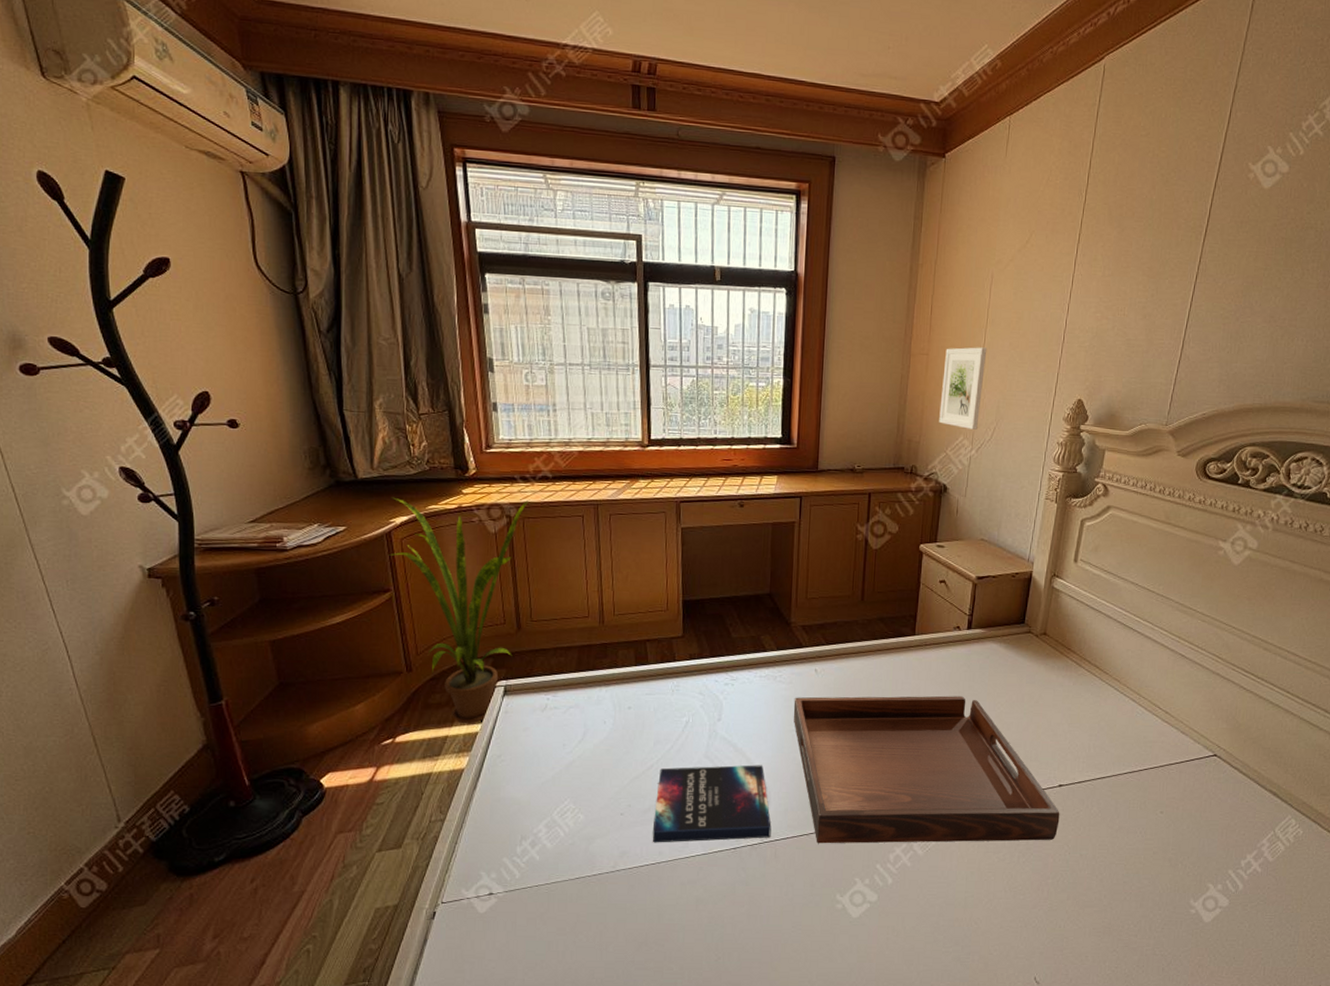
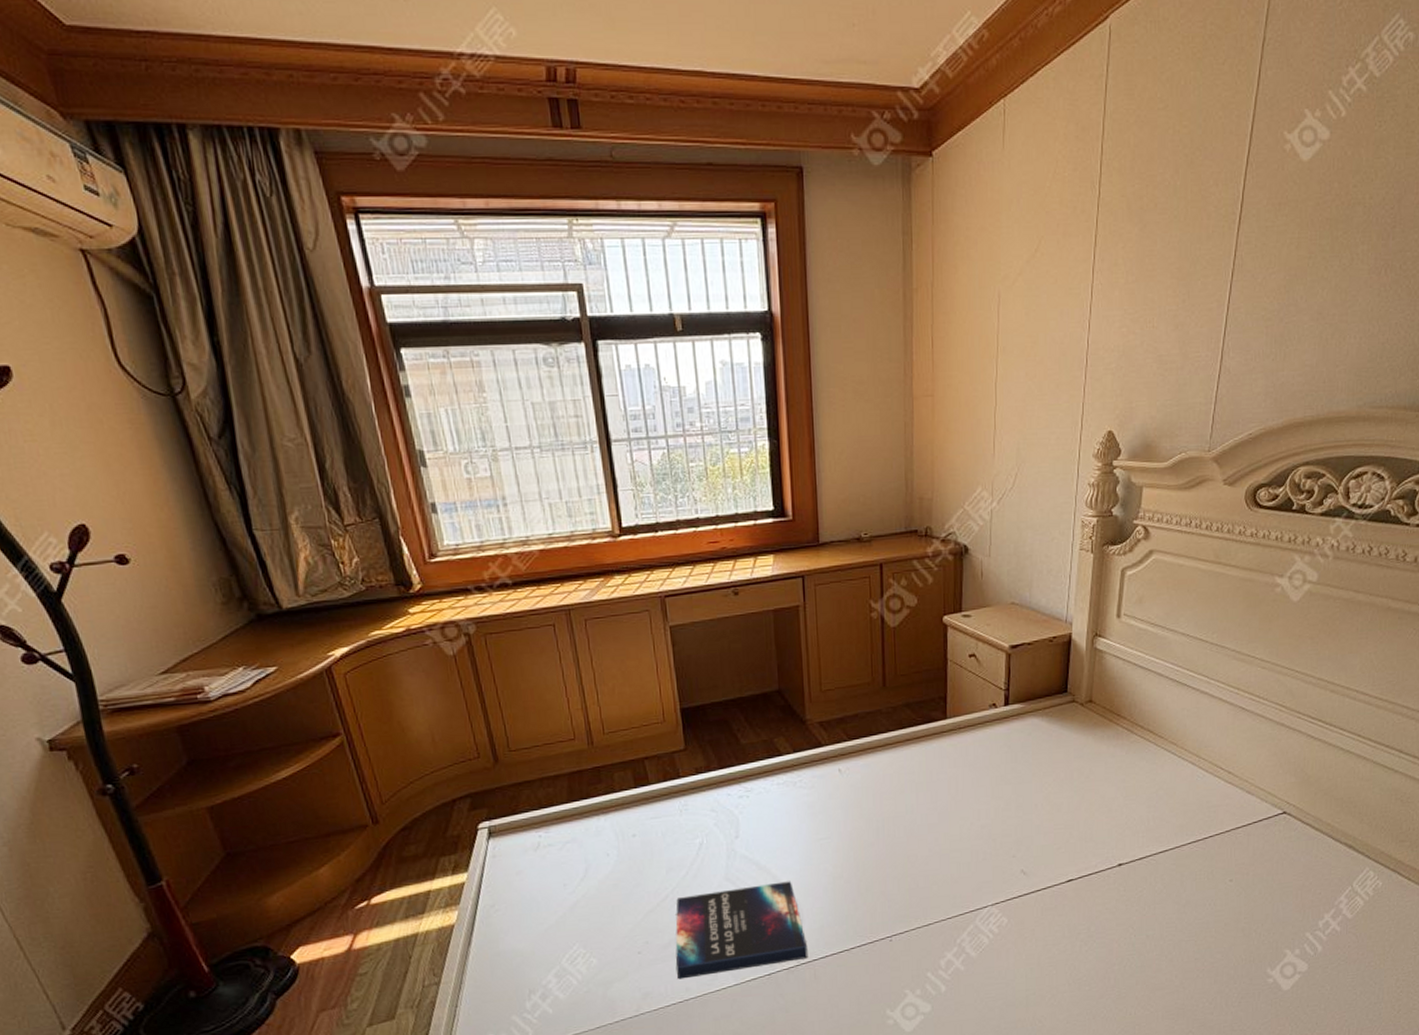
house plant: present [389,497,530,724] -> none [326,612,493,875]
serving tray: present [793,695,1060,844] -> none [818,780,1122,959]
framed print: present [939,347,987,430] -> none [952,381,1001,478]

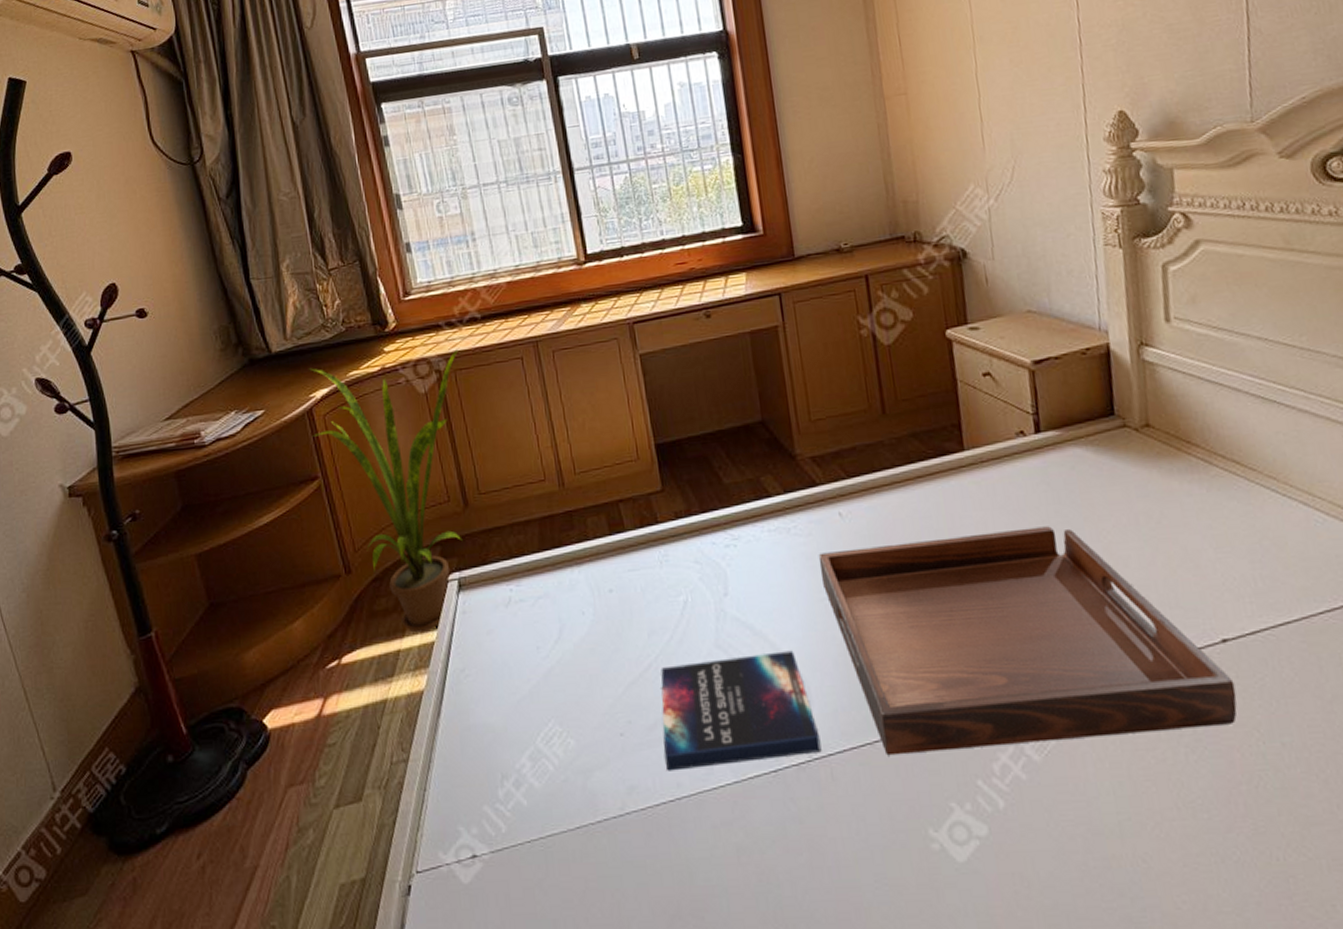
house plant: none [326,612,493,875] -> present [309,347,463,633]
serving tray: none [818,780,1122,959] -> present [818,526,1237,756]

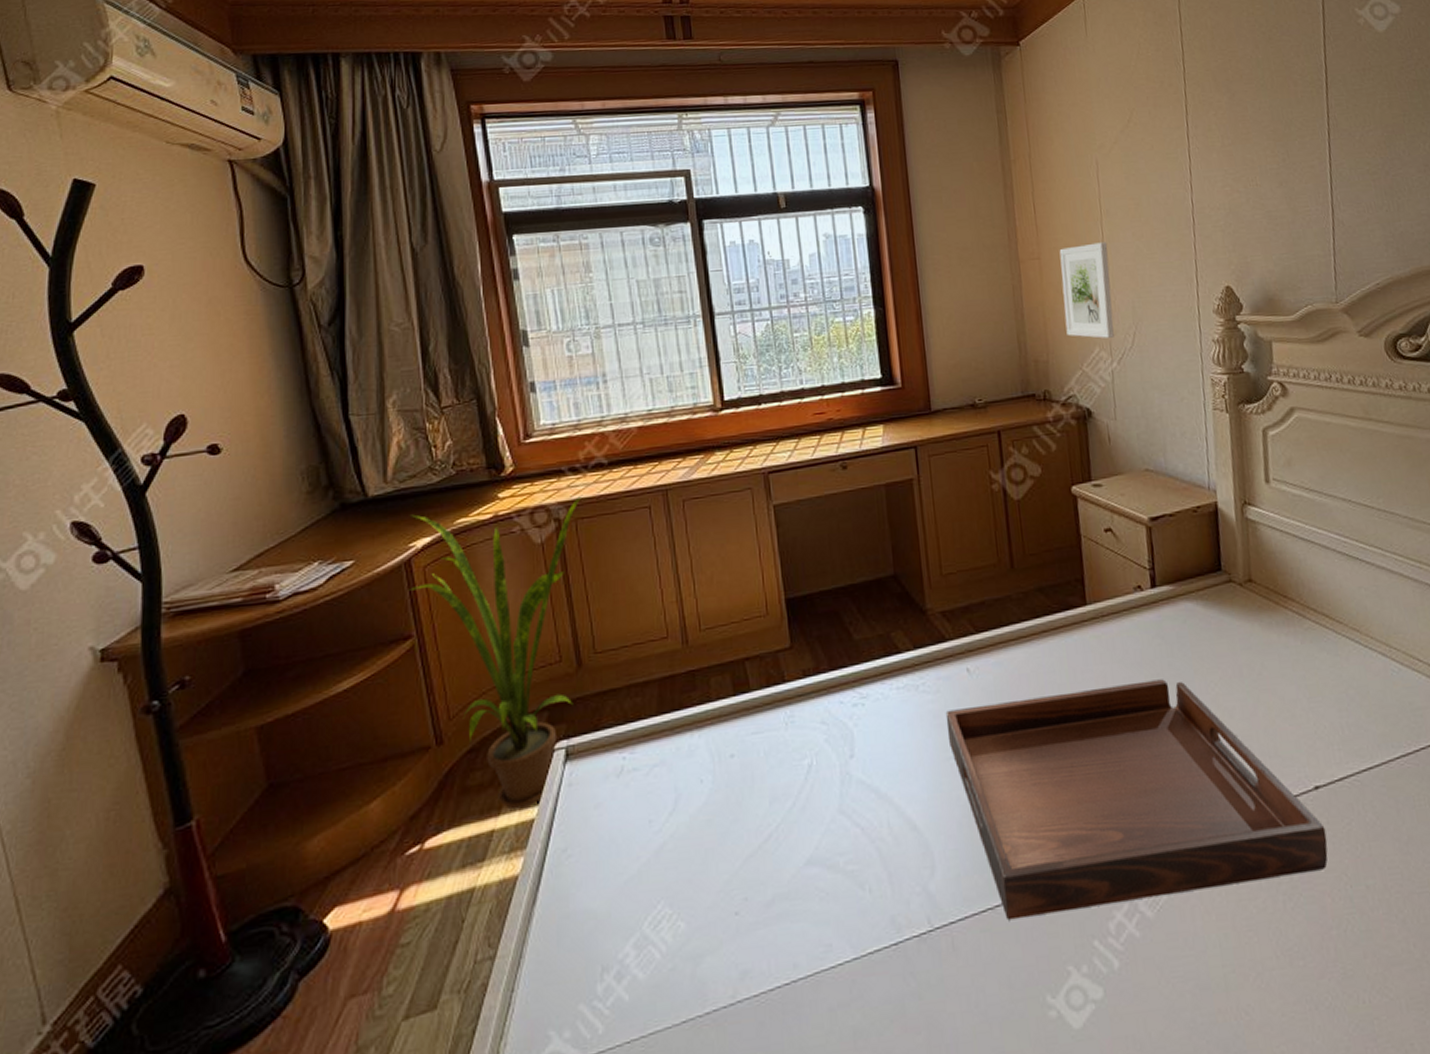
hardback book: present [660,650,822,771] -> none [780,813,943,952]
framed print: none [928,71,991,175] -> present [1059,242,1114,339]

